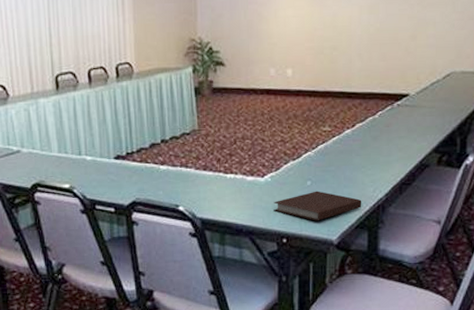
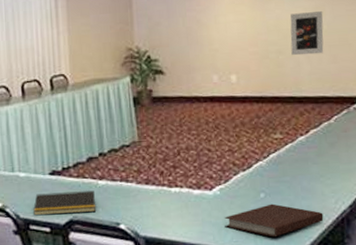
notepad: none [99,175,158,197] -> present [33,190,97,216]
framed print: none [344,10,377,53] -> present [290,11,324,56]

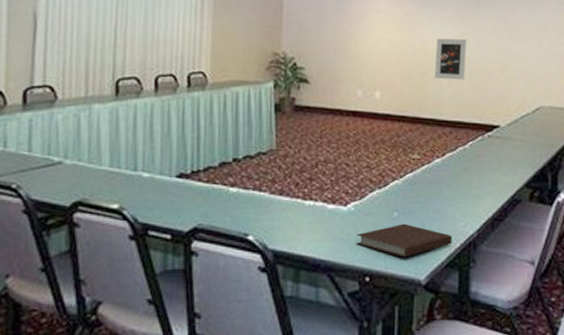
notepad: present [33,190,97,216] -> none [154,197,225,221]

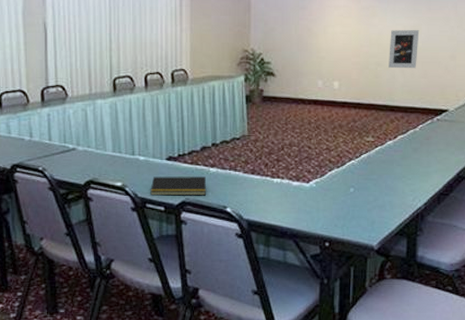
notepad: none [154,197,225,221] -> present [150,176,207,196]
notebook: present [356,223,452,258] -> none [317,198,402,227]

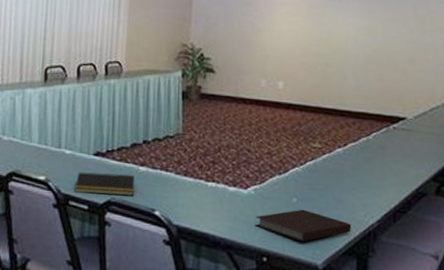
notebook: none [317,198,402,227] -> present [255,209,351,242]
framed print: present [388,30,420,69] -> none [339,30,375,72]

